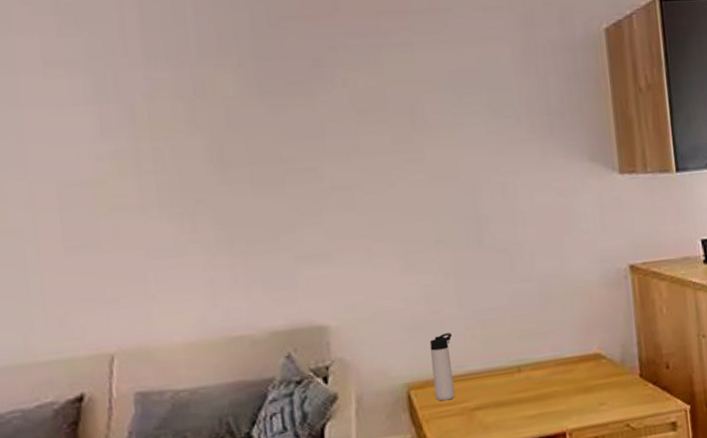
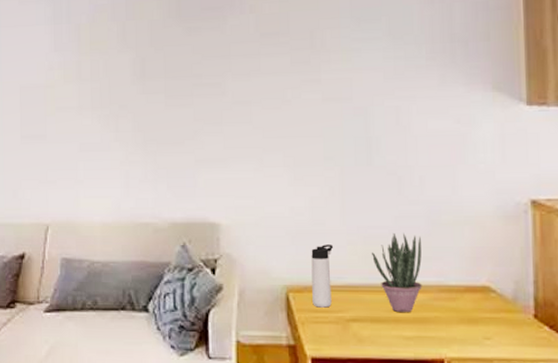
potted plant: none [490,311,541,393] -> present [372,232,422,313]

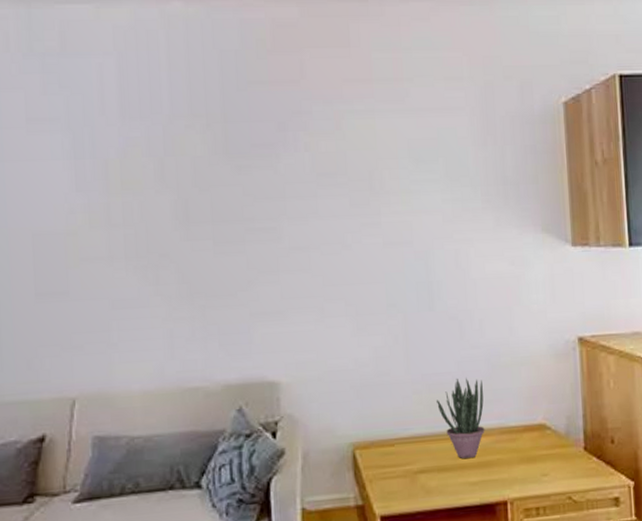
thermos bottle: present [311,244,334,308] -> none [377,395,400,463]

